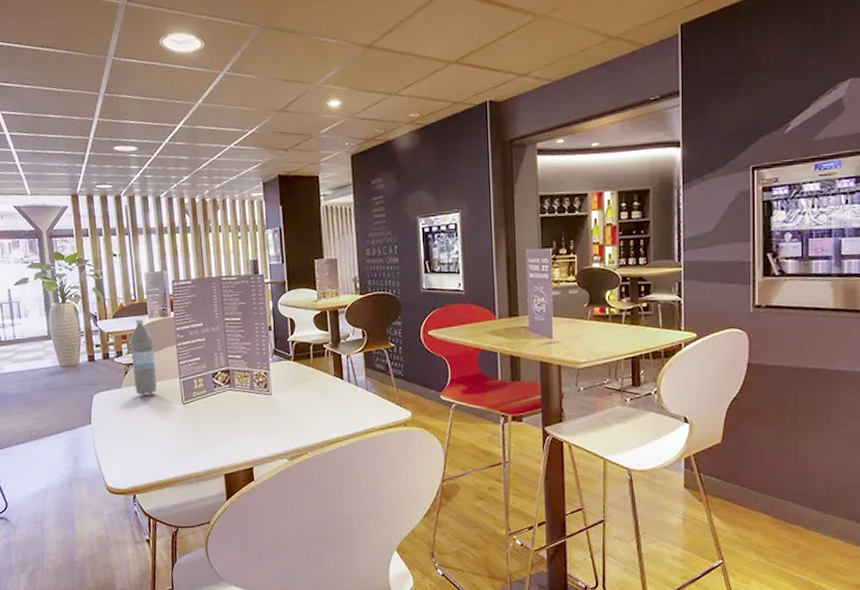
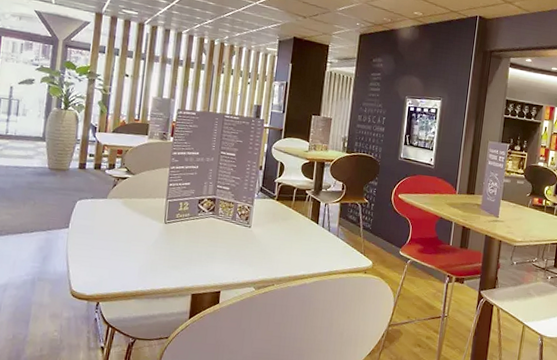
water bottle: present [130,319,158,396] -> none [120,138,148,209]

